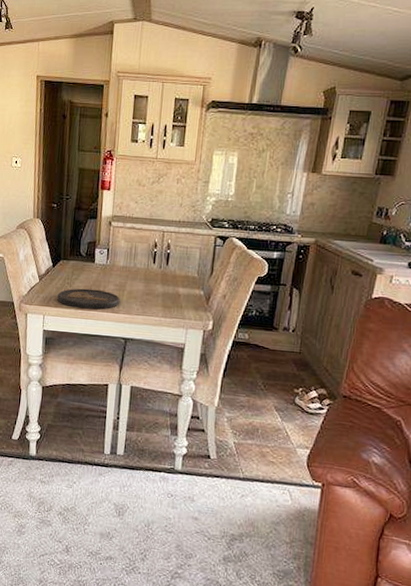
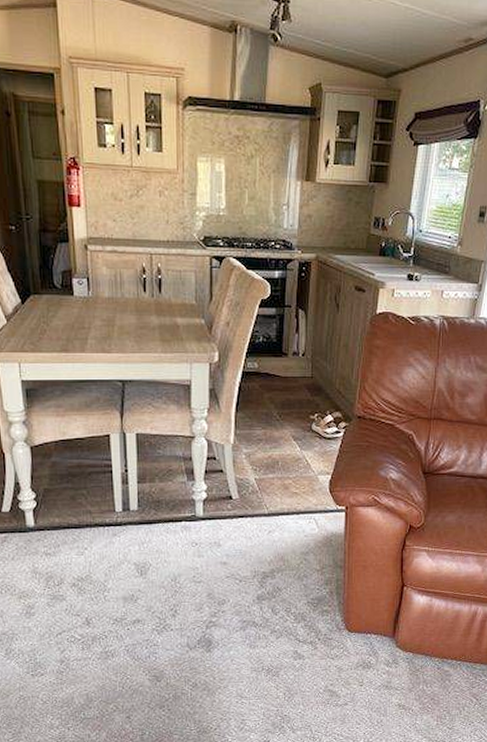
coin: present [57,288,121,310] -> none [33,327,111,351]

